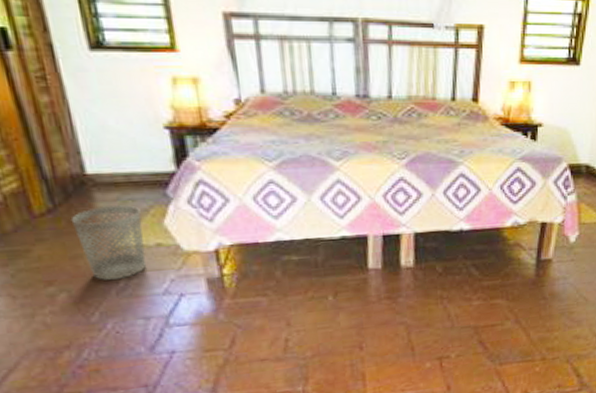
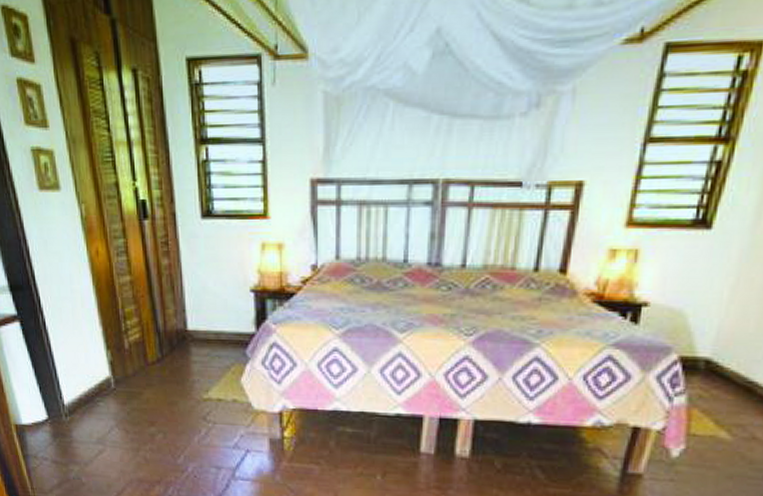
wastebasket: present [70,204,146,280] -> none [172,359,224,428]

